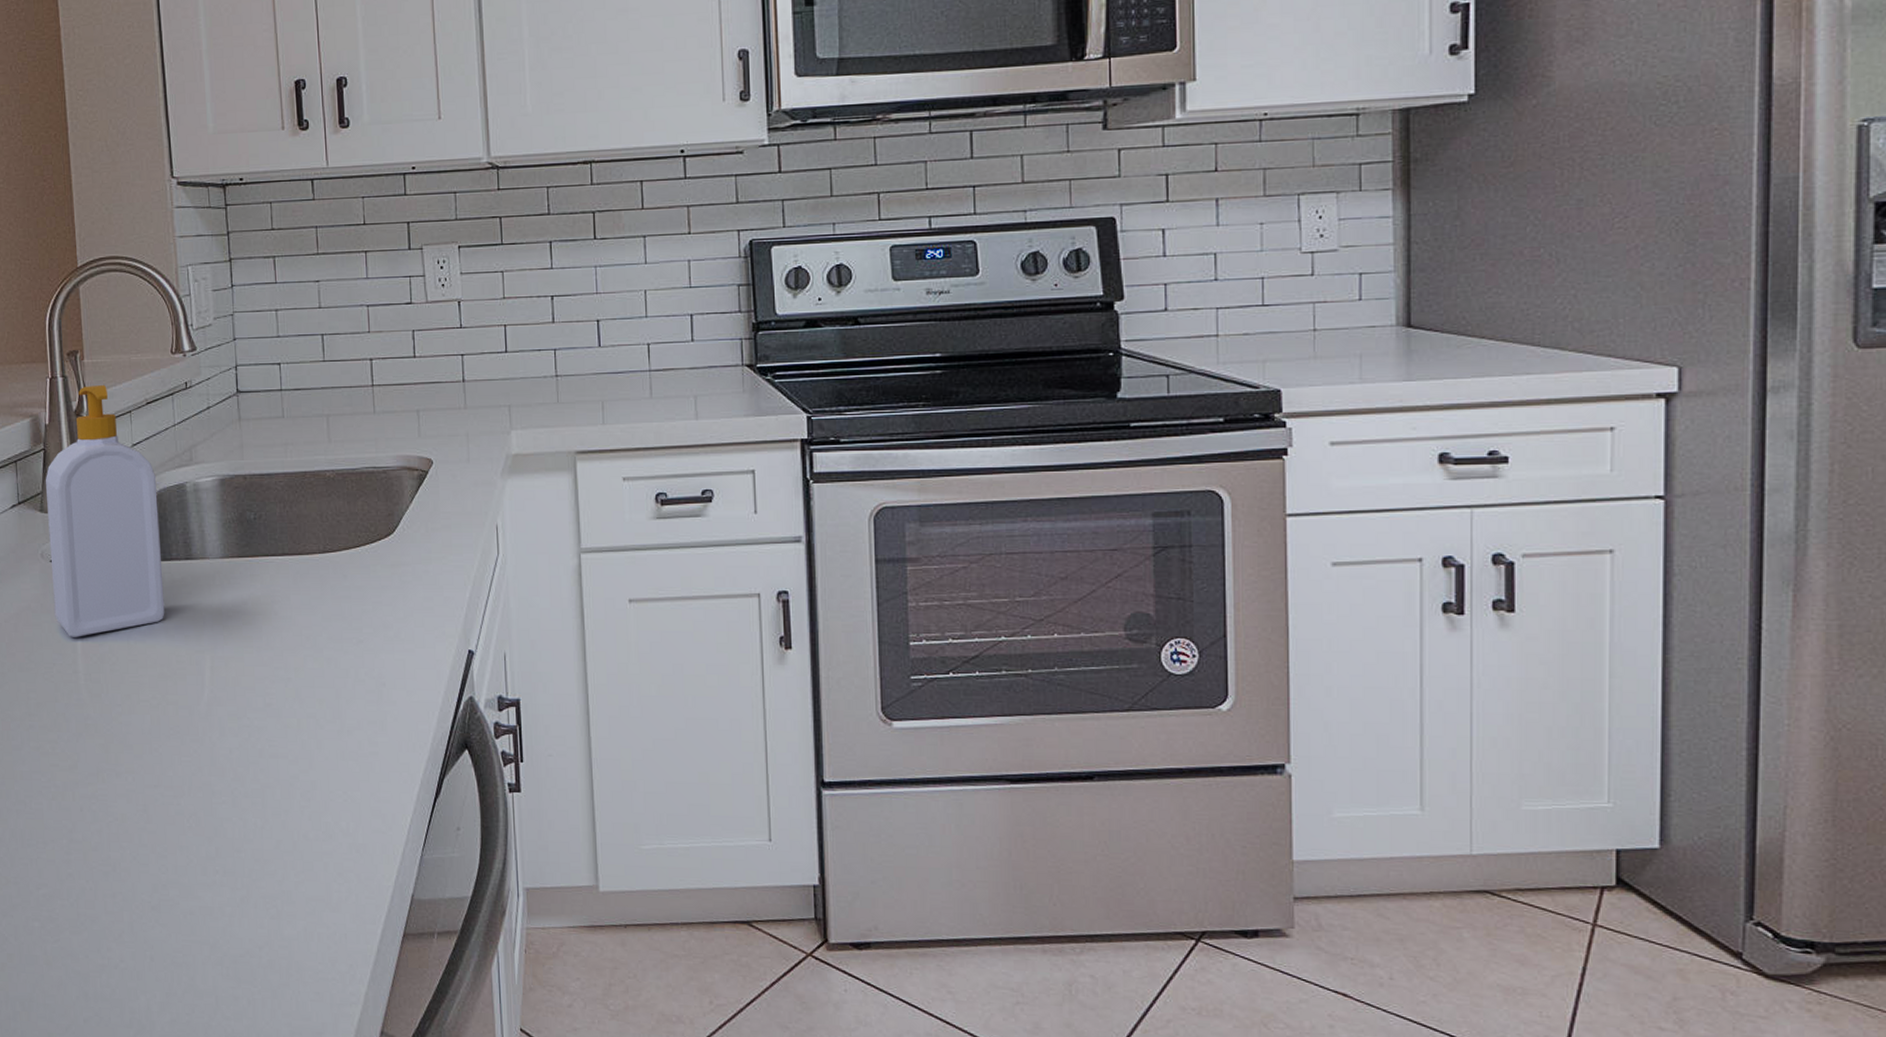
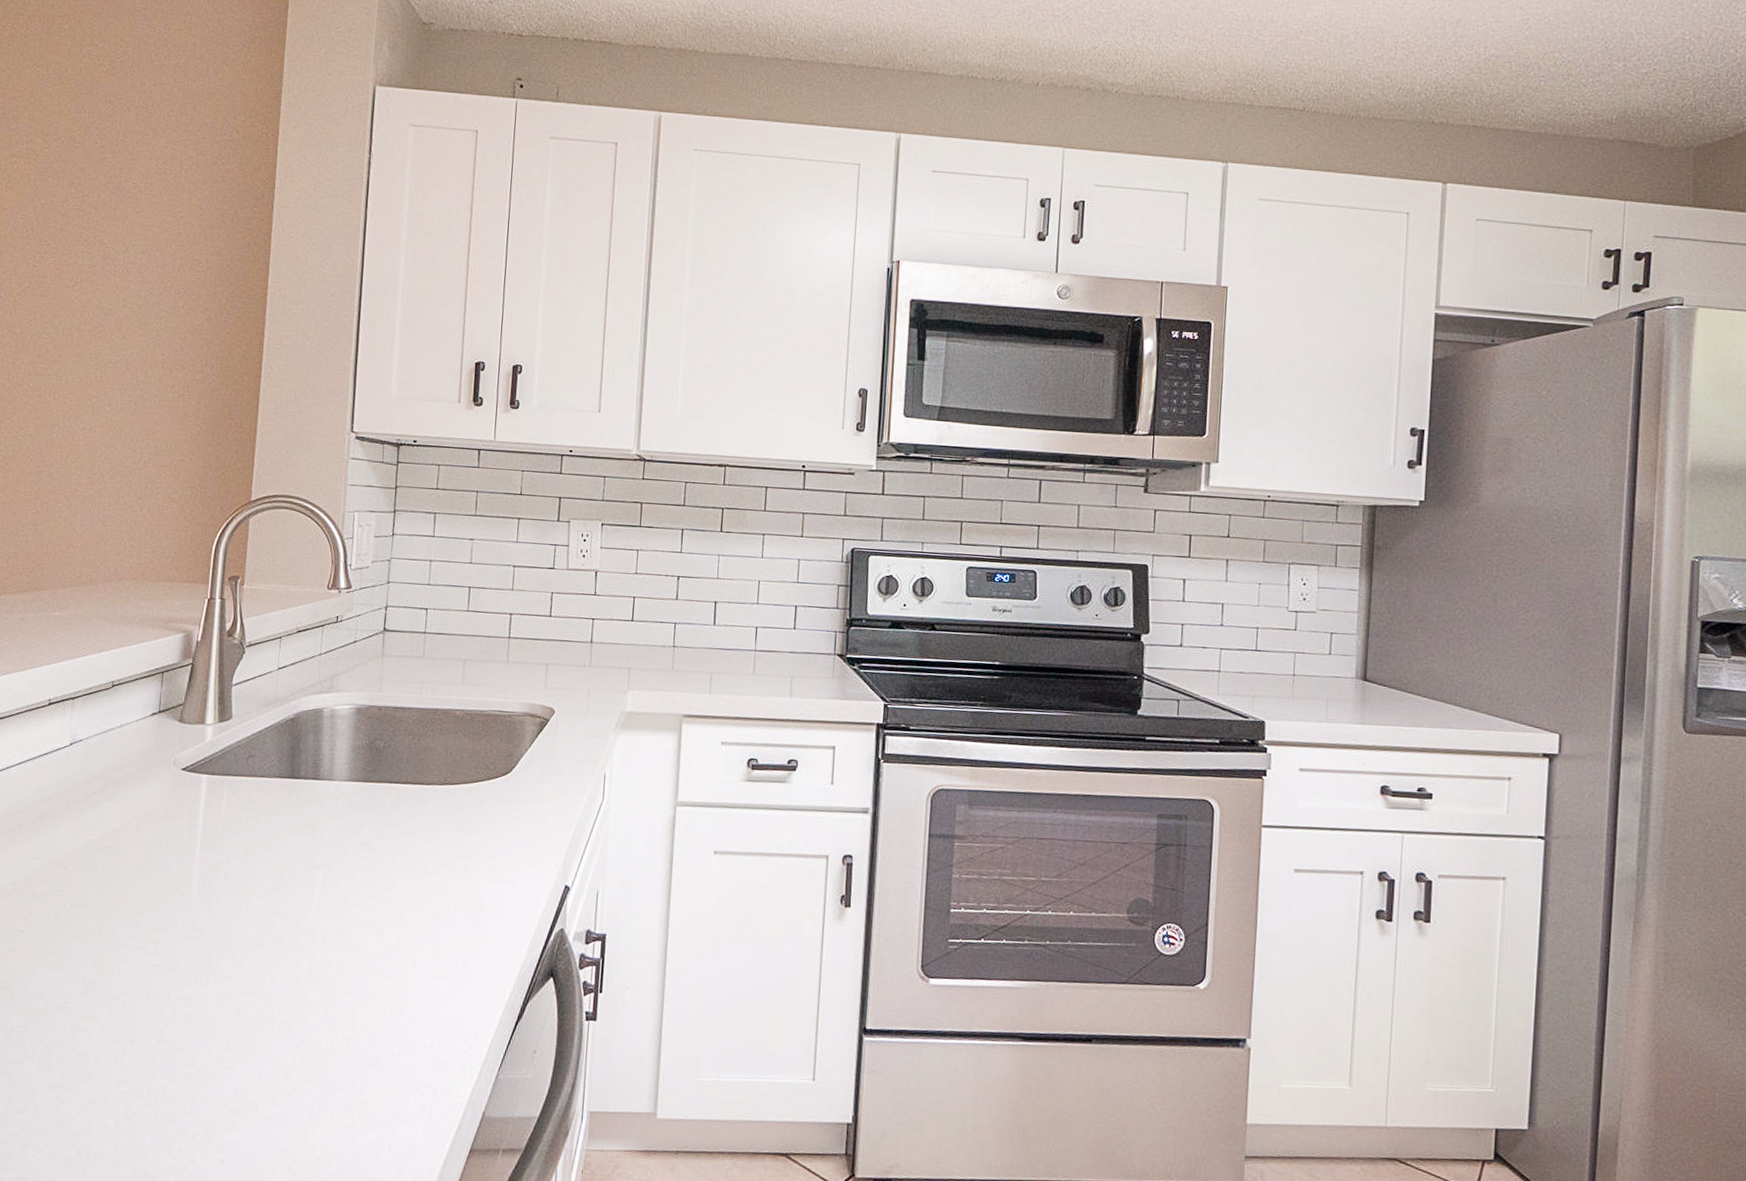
soap bottle: present [46,385,165,637] -> none [178,609,296,844]

